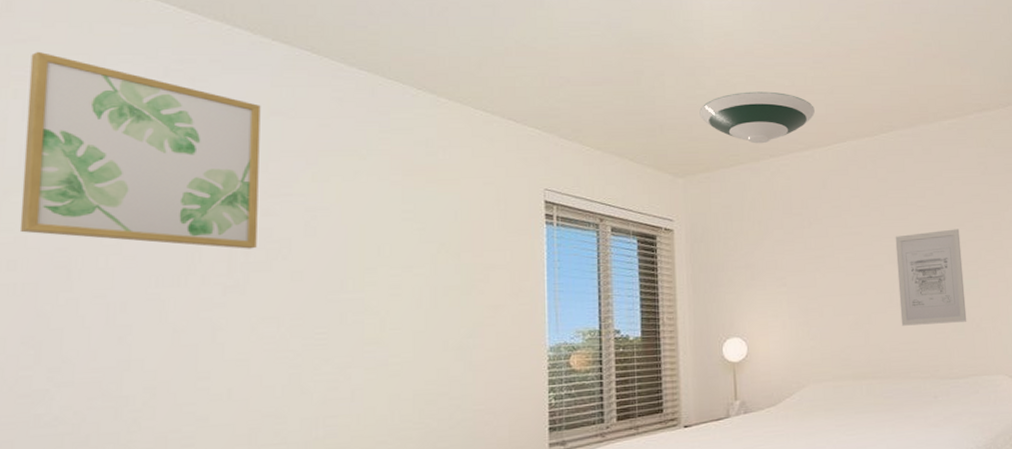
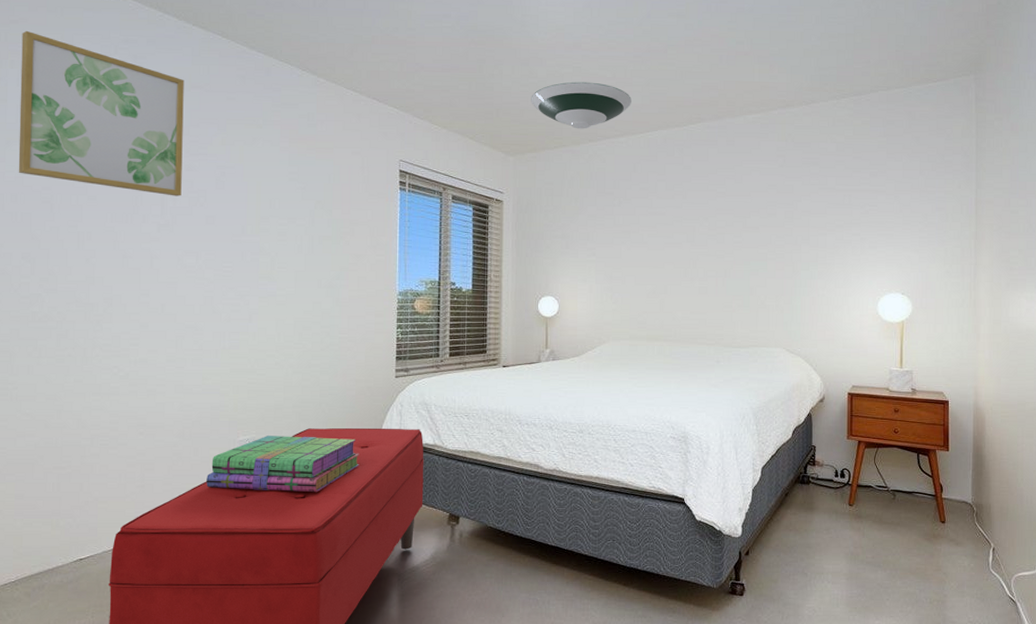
wall art: present [895,229,967,326] -> none [693,215,754,299]

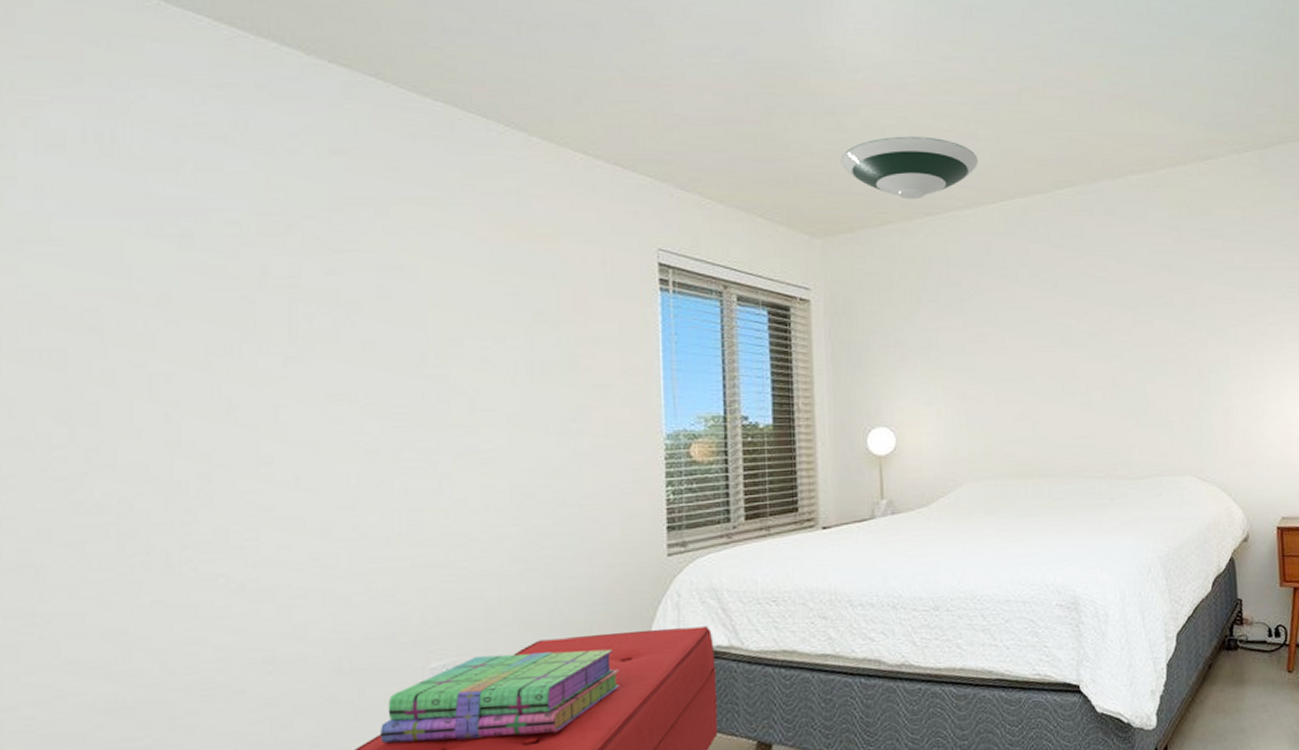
wall art: present [18,30,184,196] -> none [40,70,321,314]

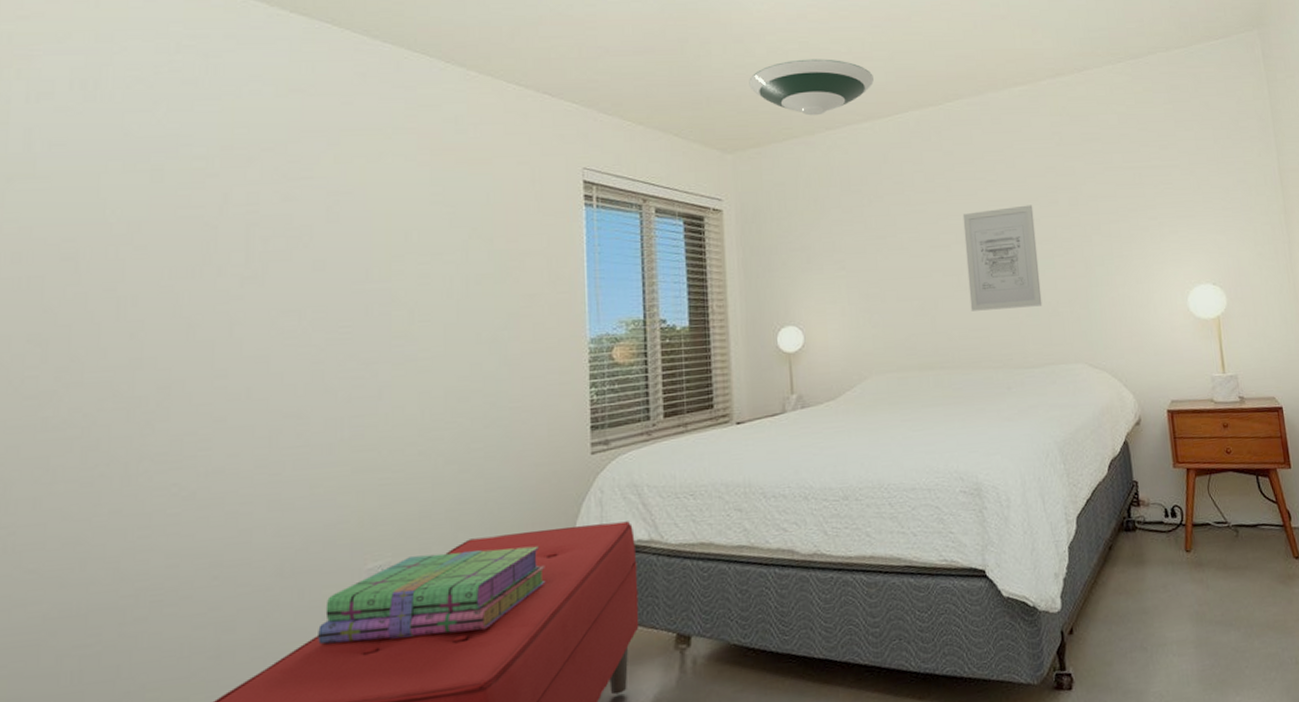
wall art: none [1069,305,1151,418] -> present [962,205,1043,311]

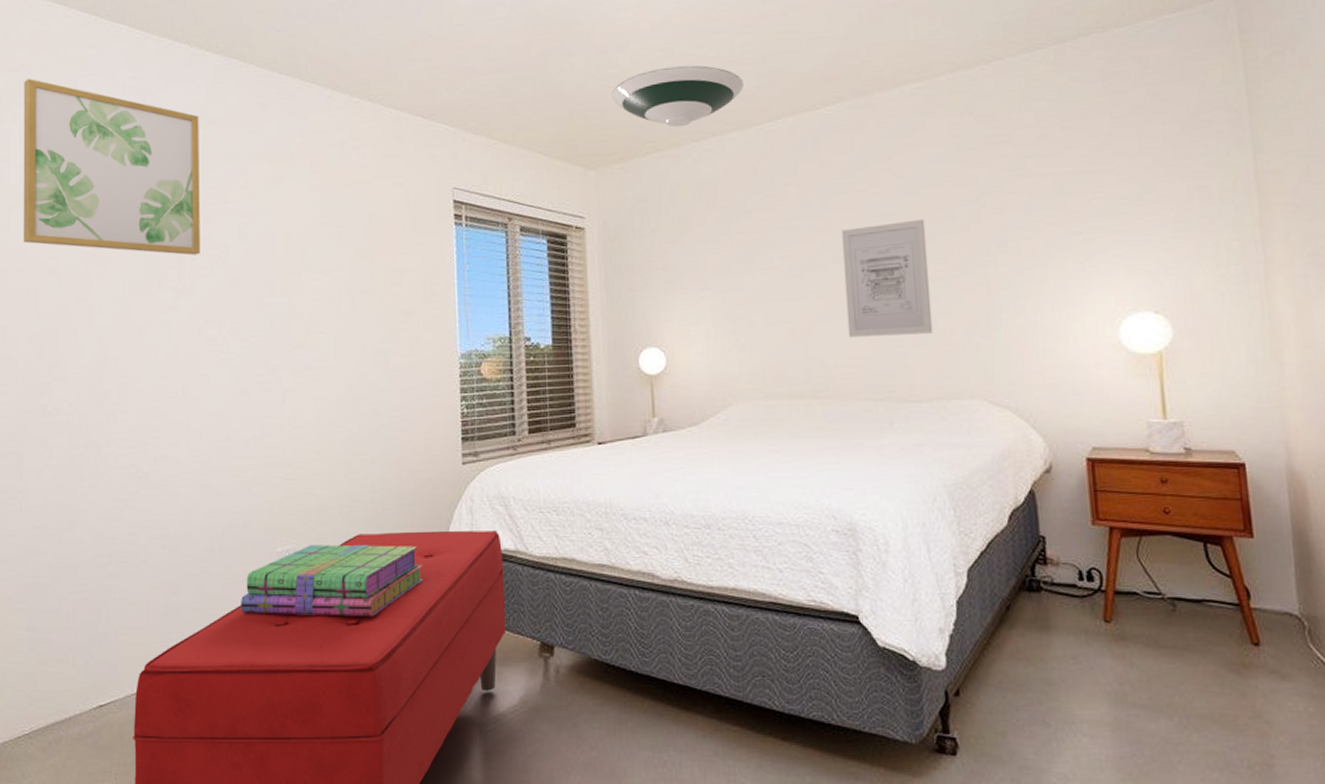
wall art: none [24,28,279,237] -> present [23,78,200,256]

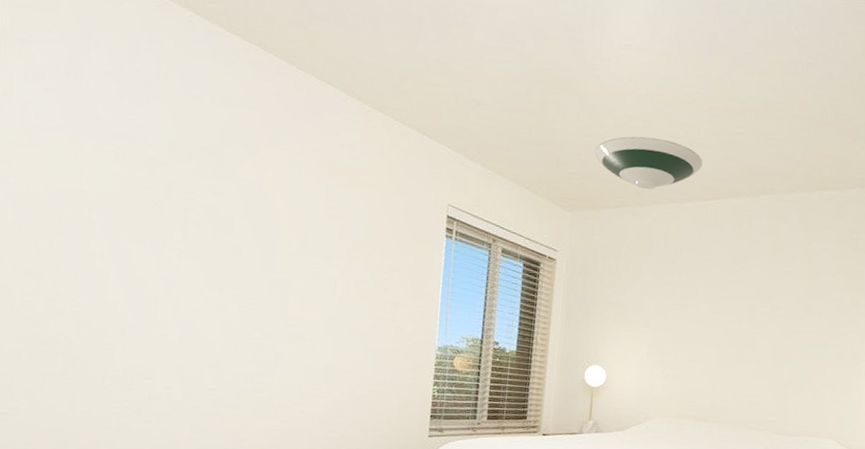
wall art: present [23,78,200,256] -> none [23,17,214,222]
wall art: present [841,219,933,337] -> none [747,296,819,386]

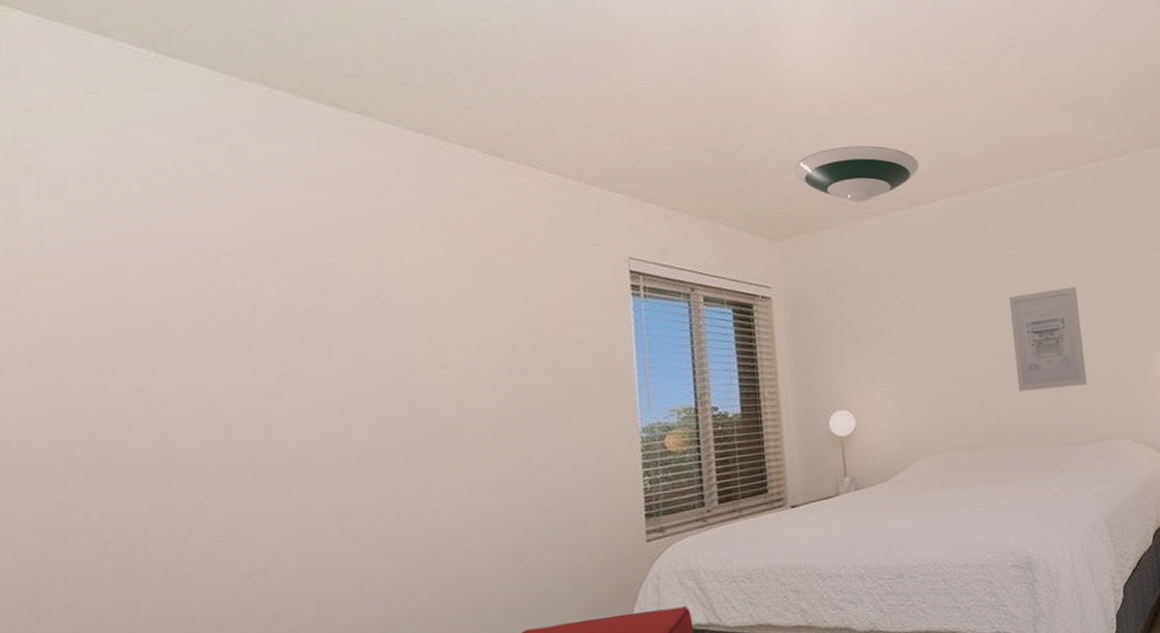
wall art: none [747,296,819,386] -> present [1008,287,1088,392]

